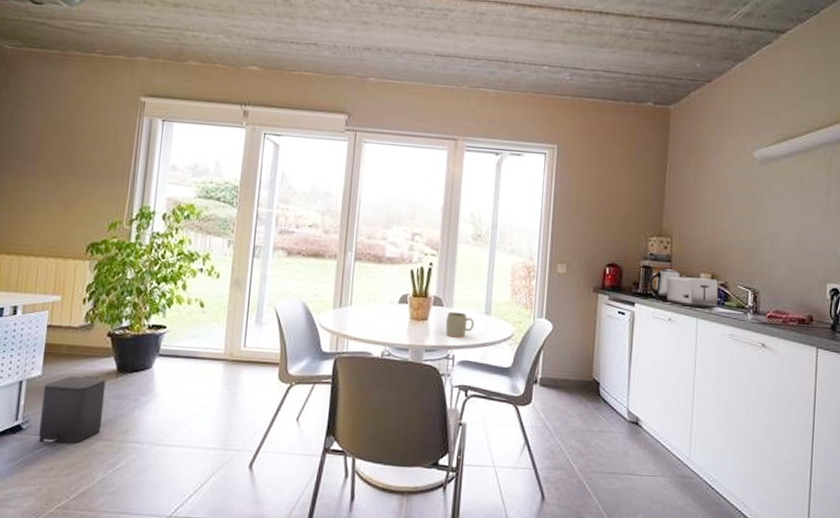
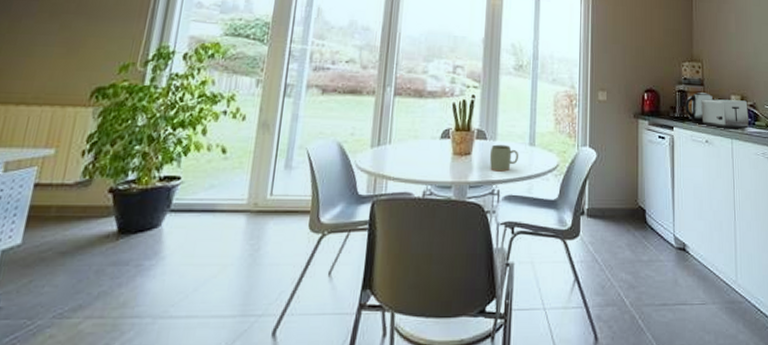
pedal bin: present [38,376,106,444] -> none [9,241,103,327]

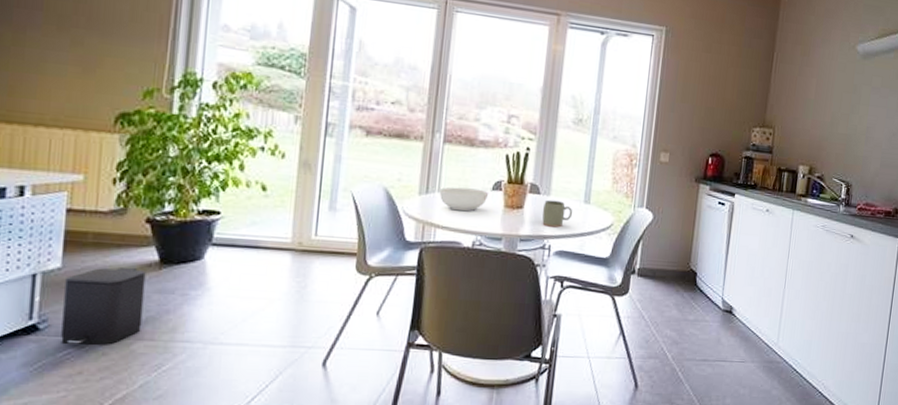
pedal bin: none [9,241,103,327] -> present [61,268,146,345]
bowl: none [390,138,438,162] -> present [439,187,489,212]
kettle: present [685,92,713,125] -> none [749,160,780,194]
toaster: present [701,99,749,129] -> none [765,167,815,201]

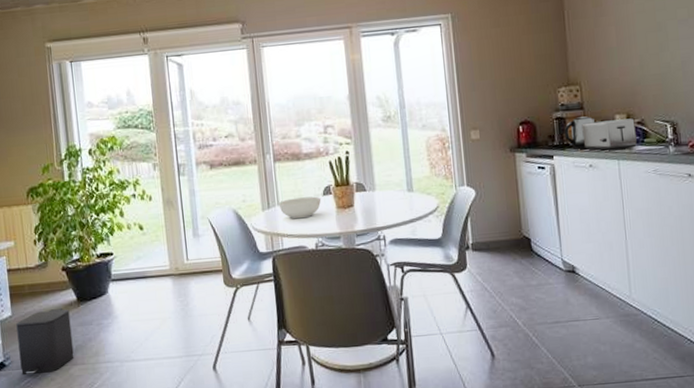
mug: present [542,199,573,227] -> none [370,193,400,219]
kettle: none [749,160,780,194] -> present [564,116,595,150]
toaster: none [765,167,815,201] -> present [582,118,637,151]

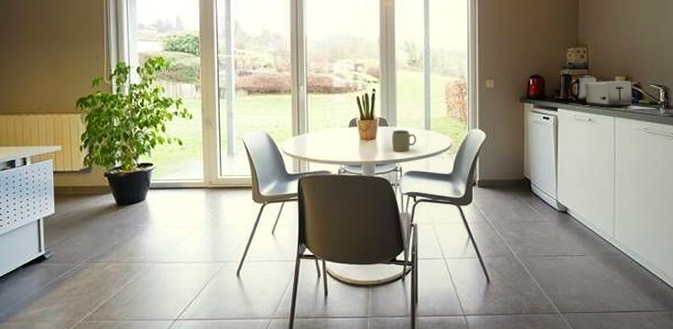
pedal bin: present [16,308,74,375] -> none [58,211,110,268]
bowl: present [278,196,322,219] -> none [308,127,347,146]
mug: none [370,193,400,219] -> present [391,130,417,152]

